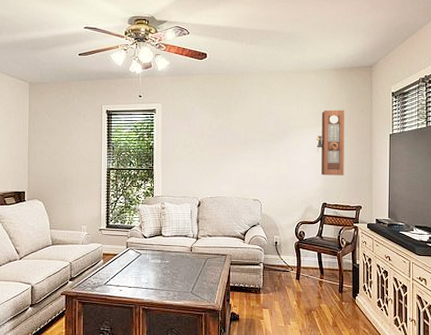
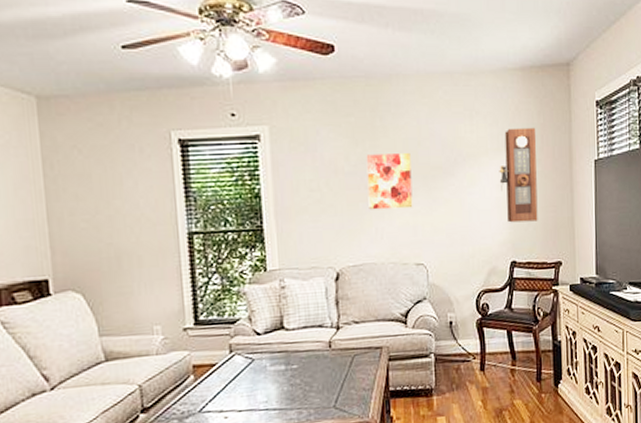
wall art: none [223,124,254,161] -> present [366,153,413,210]

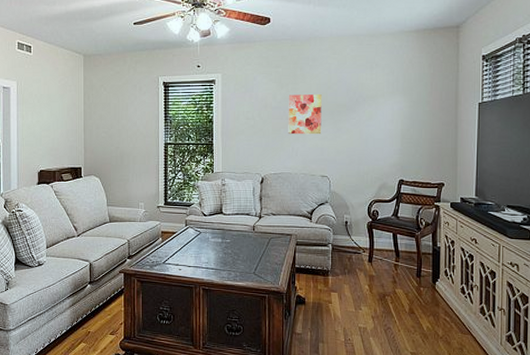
pendulum clock: present [499,127,538,223] -> none [393,76,426,150]

